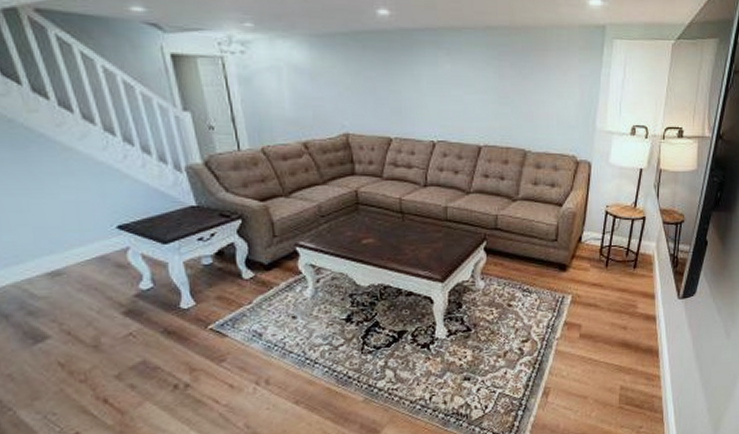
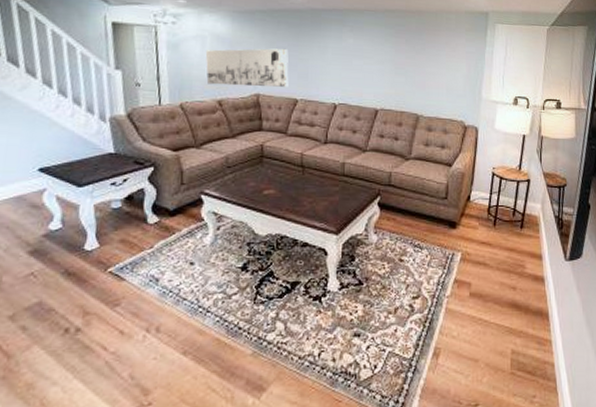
wall art: none [283,79,381,125] -> present [205,48,289,87]

